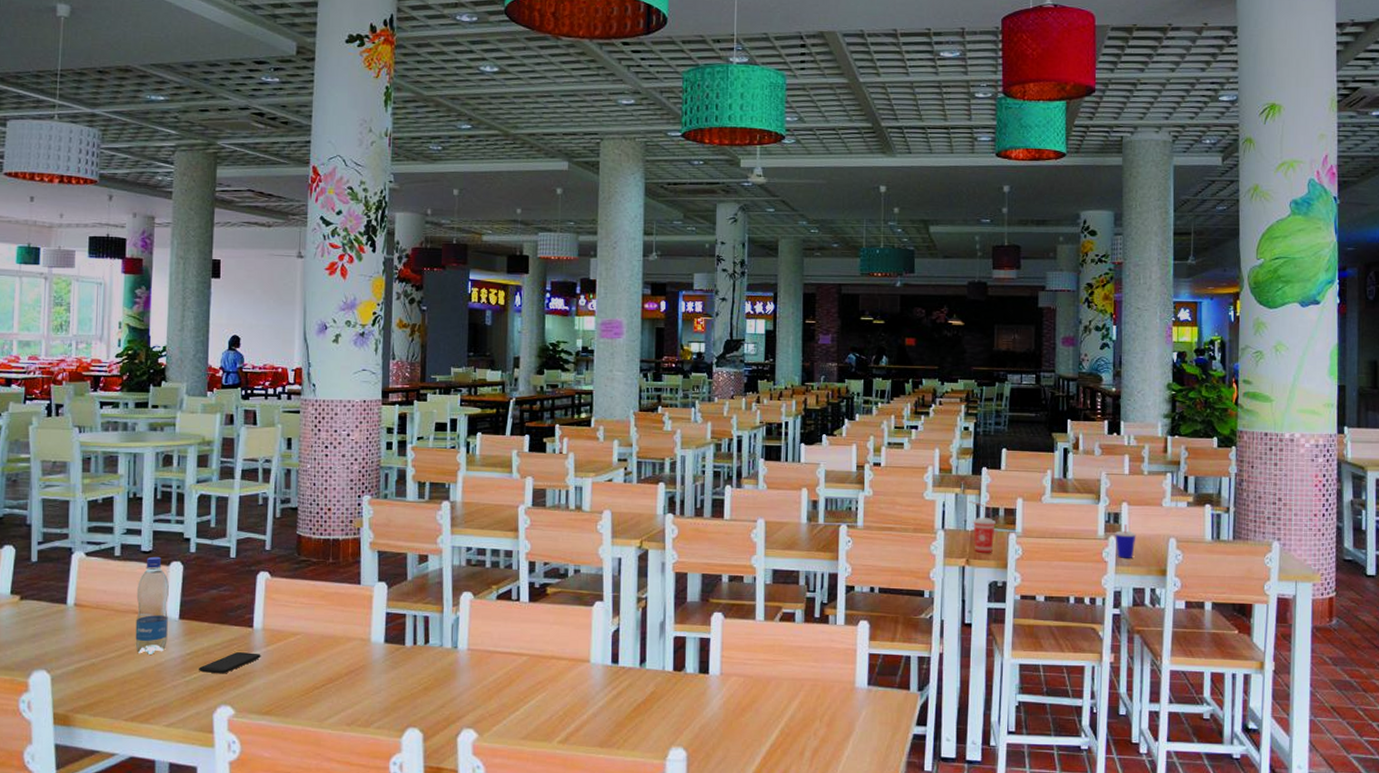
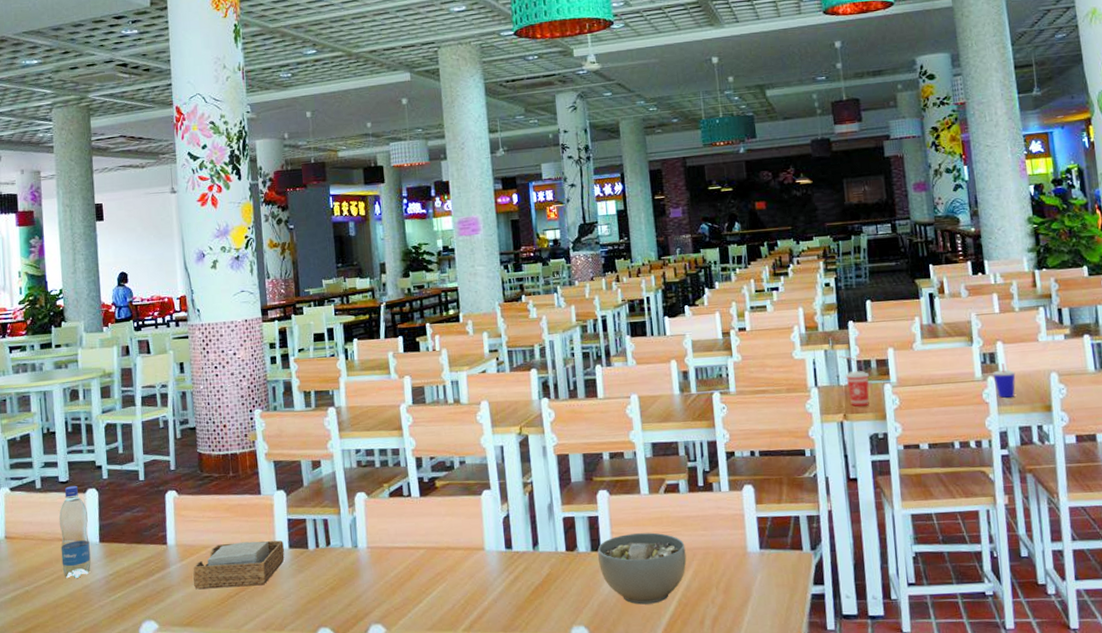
mobile phone: present [198,651,261,674] -> none [121,568,177,591]
napkin holder: none [277,632,379,679] -> present [193,540,285,589]
soup bowl: none [704,659,794,731] -> present [597,532,687,605]

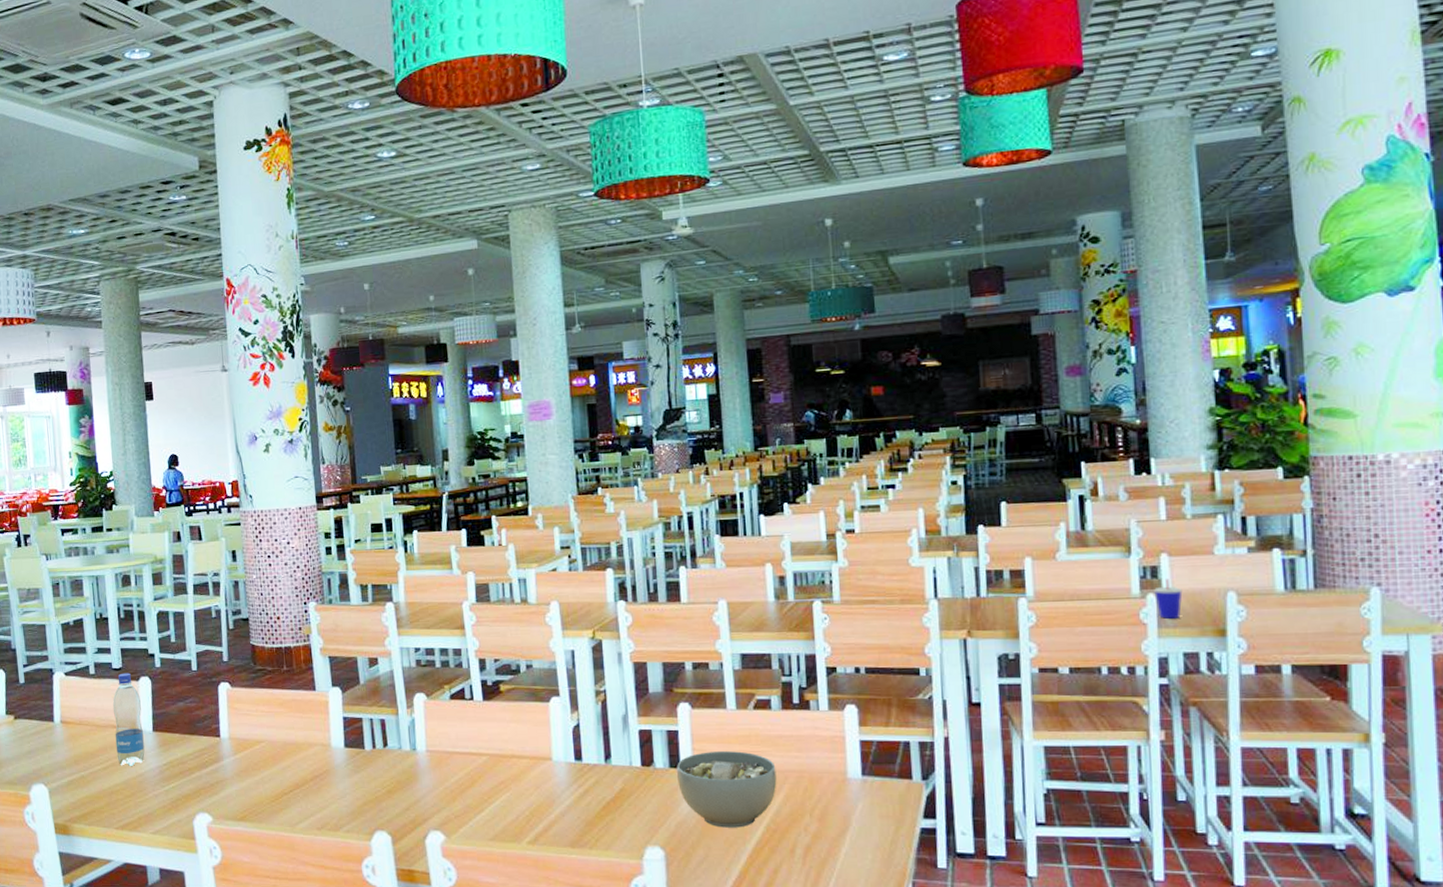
napkin holder: present [193,540,285,589] -> none [246,738,340,785]
beverage cup: present [839,355,870,407] -> none [964,564,1000,622]

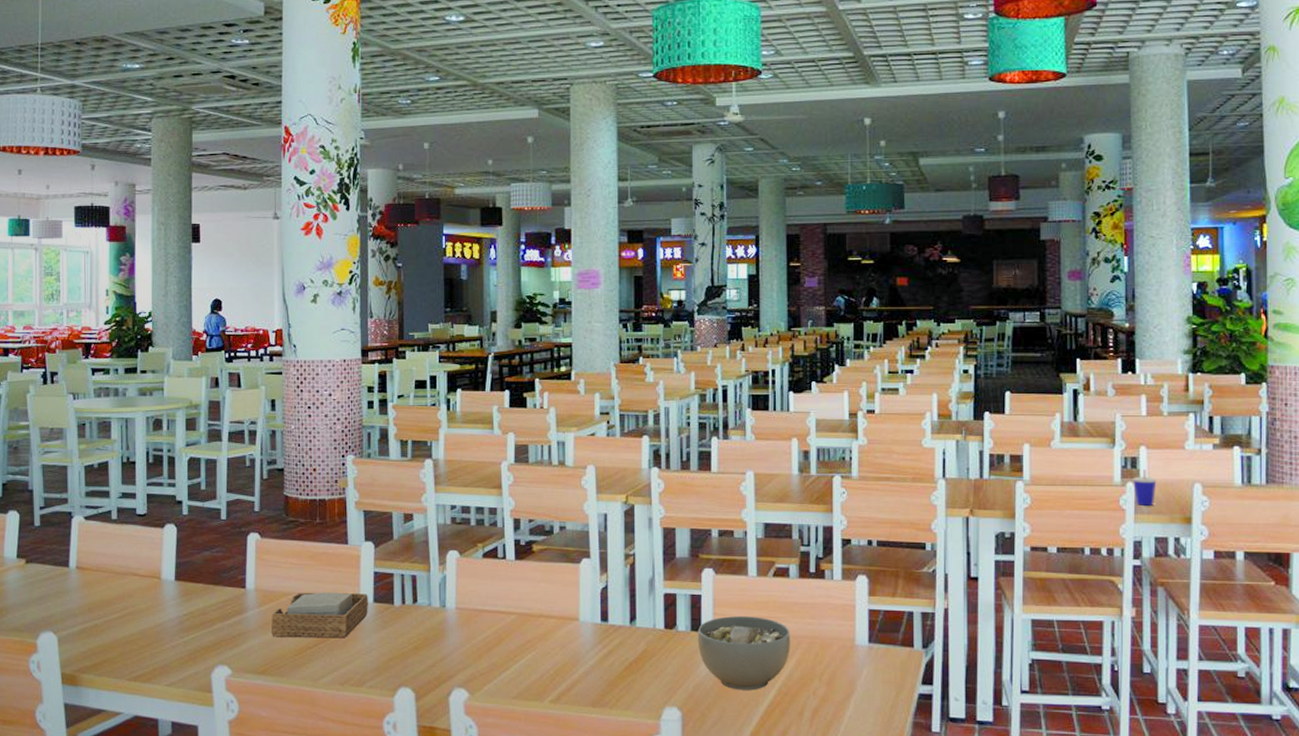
bottle: present [112,673,145,766] -> none [134,519,165,615]
napkin holder: none [246,738,340,785] -> present [270,592,368,639]

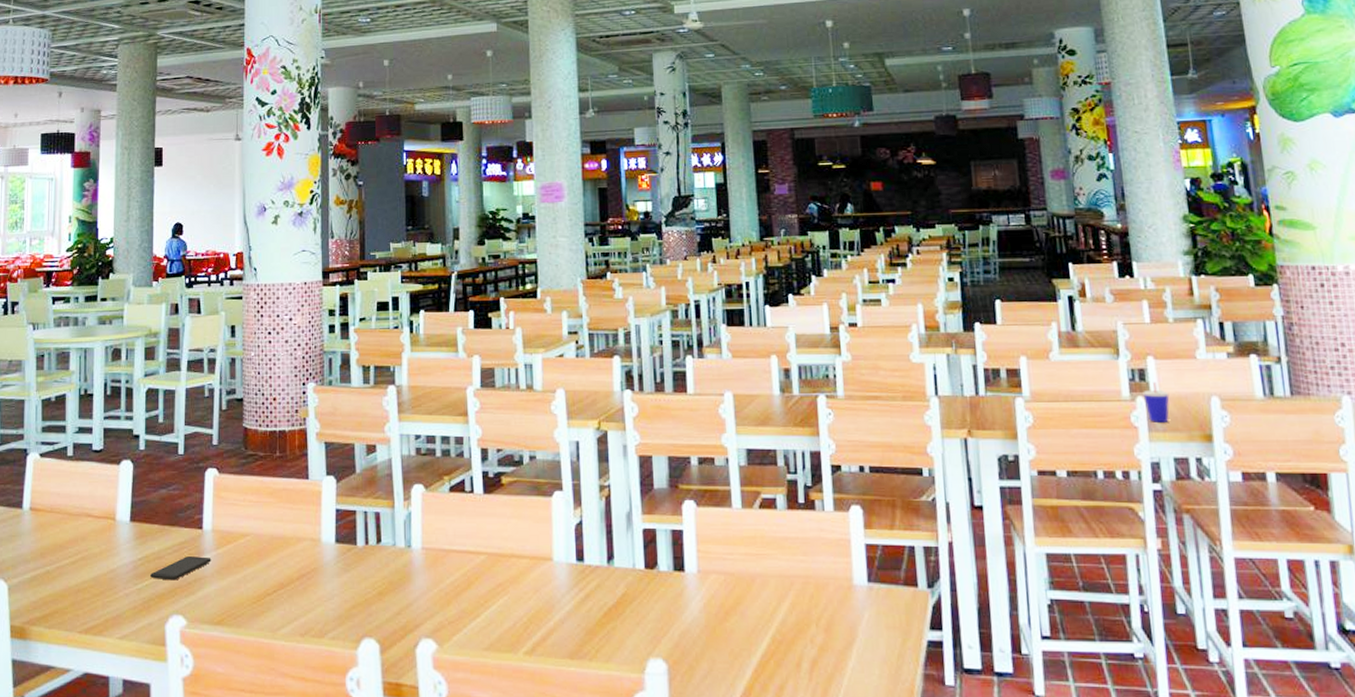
mobile phone: none [195,612,255,634] -> present [149,555,212,581]
napkin holder: present [270,592,368,639] -> none [228,532,330,584]
soup bowl: present [697,616,791,690] -> none [680,554,783,638]

